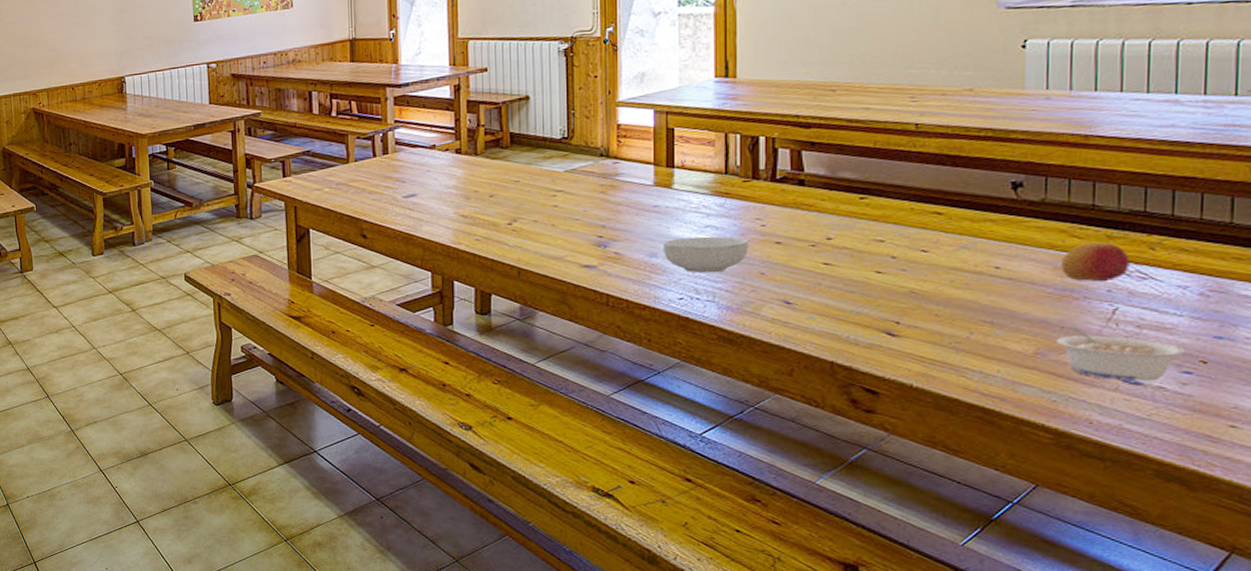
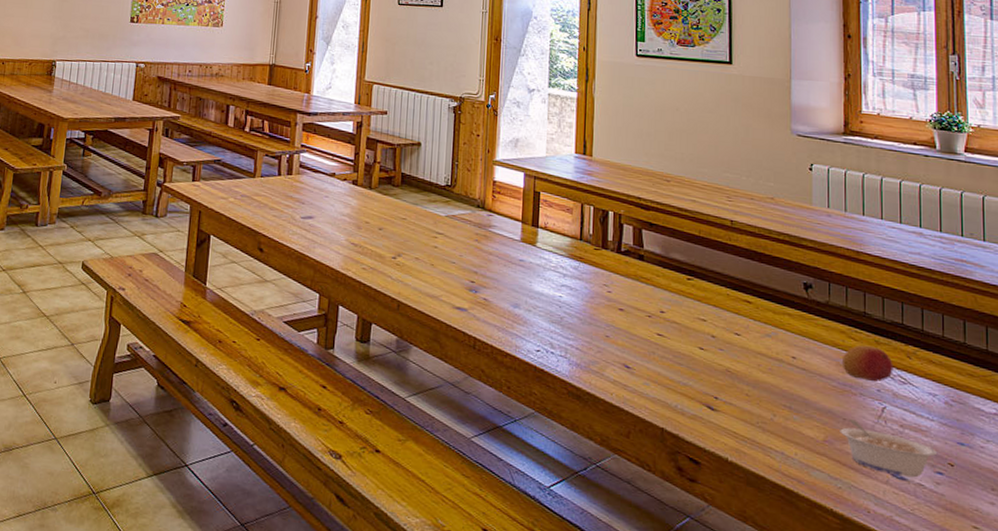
cereal bowl: present [664,236,748,274] -> none [525,293,597,331]

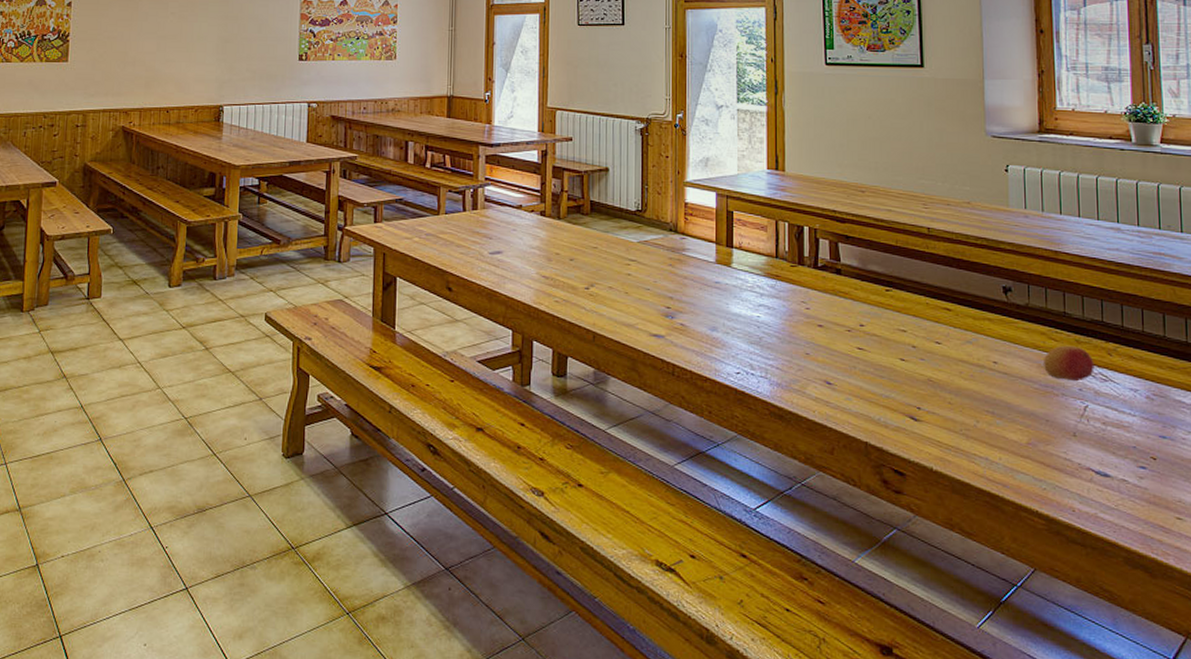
legume: present [840,419,938,478] -> none [1043,420,1140,474]

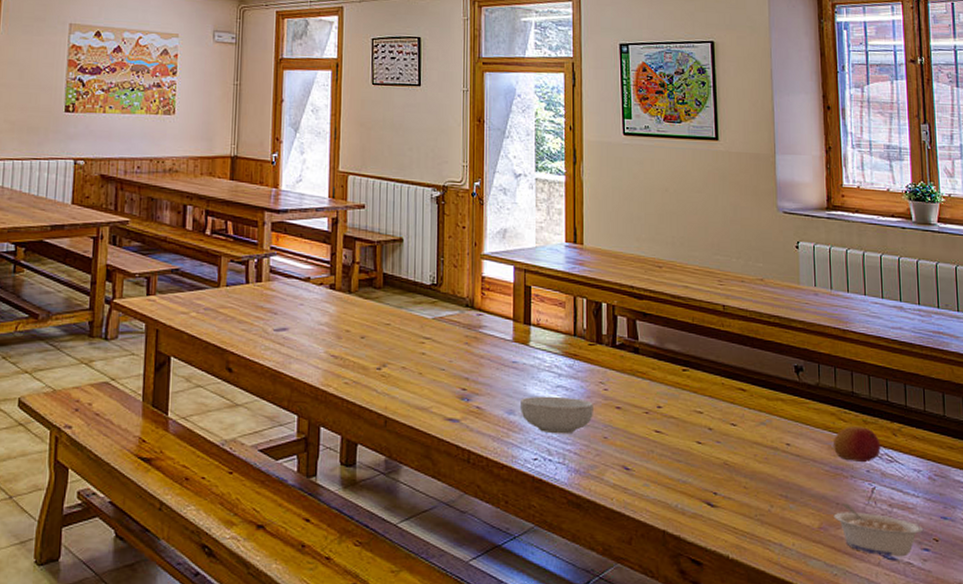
cereal bowl: none [723,314,795,350] -> present [521,396,593,435]
legume: none [1043,420,1140,474] -> present [833,503,924,557]

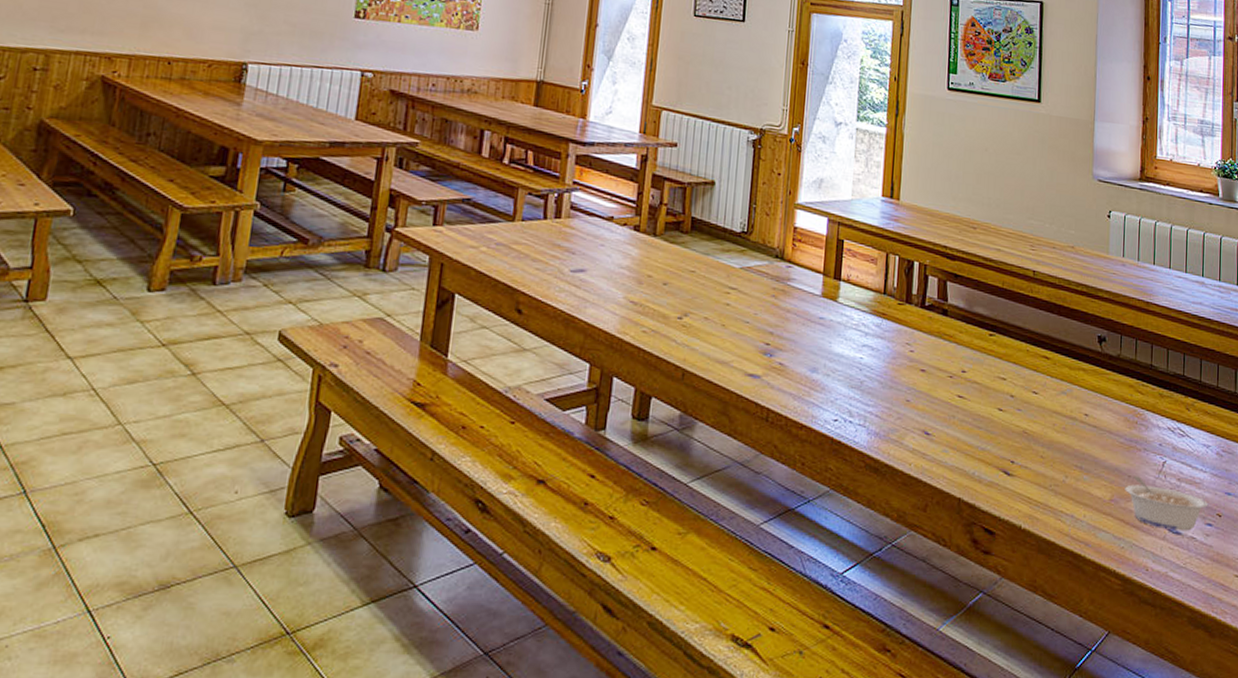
cereal bowl: present [521,396,593,435] -> none [824,354,898,396]
fruit: present [833,425,881,463] -> none [1129,398,1174,436]

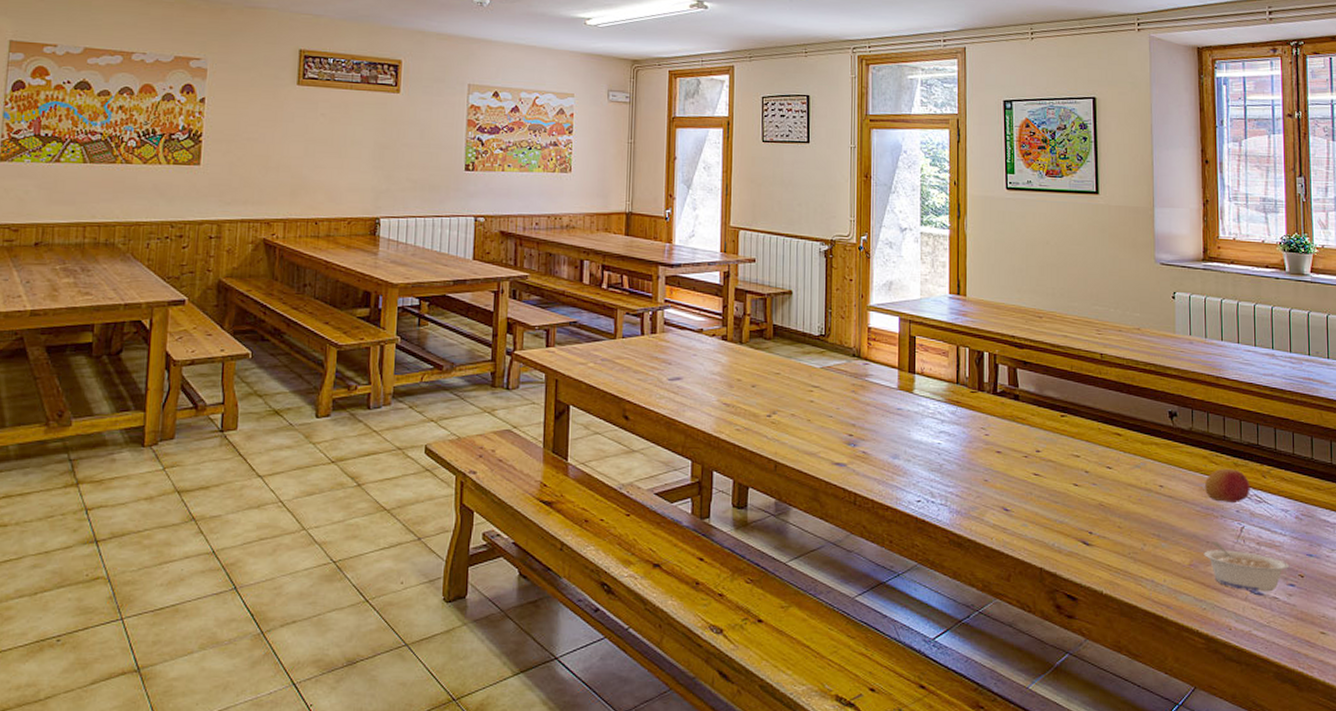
fruit: none [1129,398,1174,436] -> present [1204,468,1250,504]

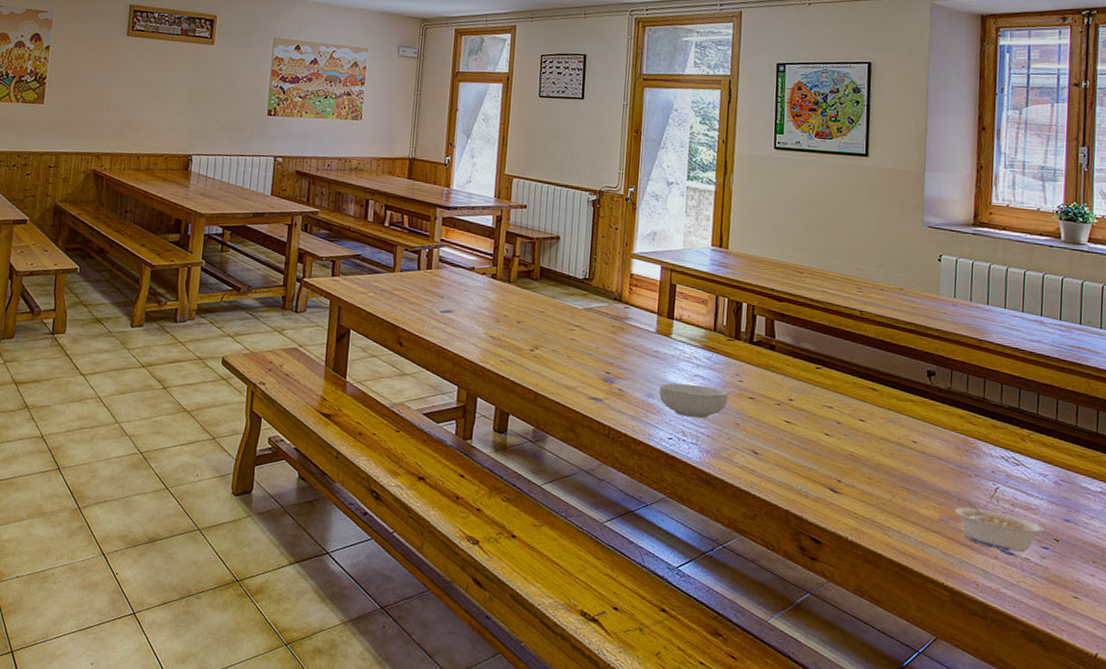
cereal bowl: none [905,441,975,478] -> present [659,383,728,419]
fruit: present [1204,468,1250,504] -> none [959,429,1008,464]

